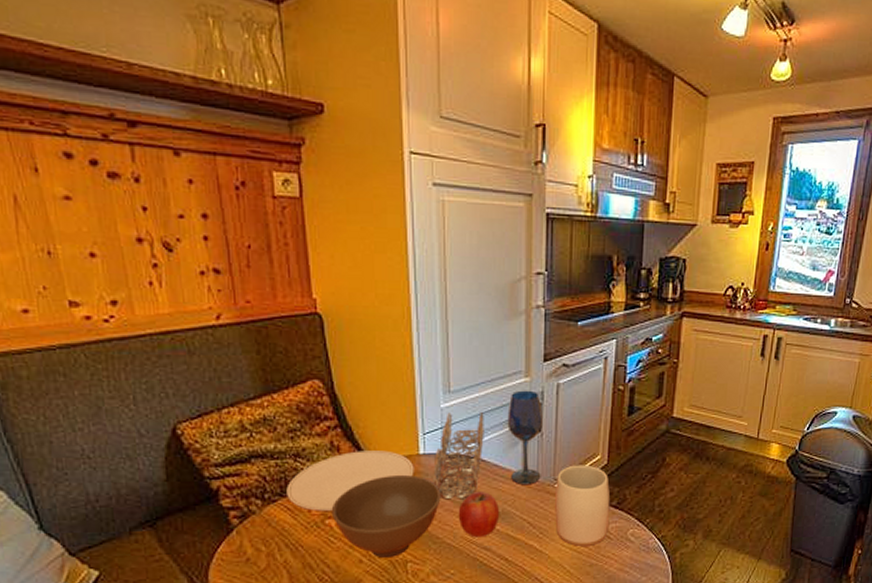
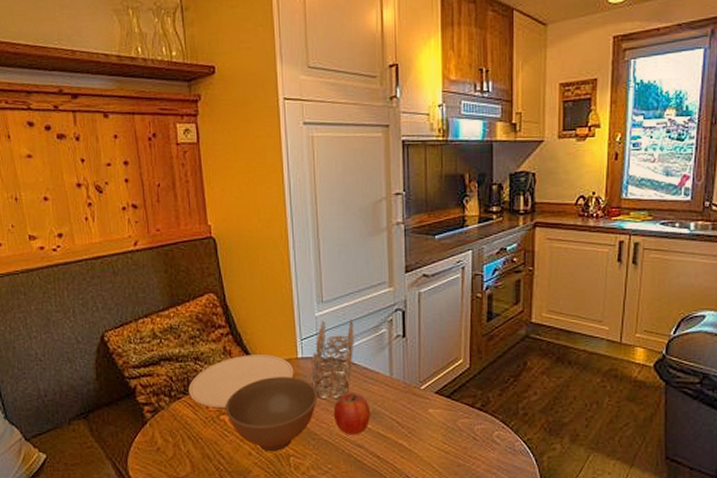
wineglass: present [507,390,544,484] -> none [374,299,408,386]
mug: present [555,465,611,546] -> none [421,368,475,446]

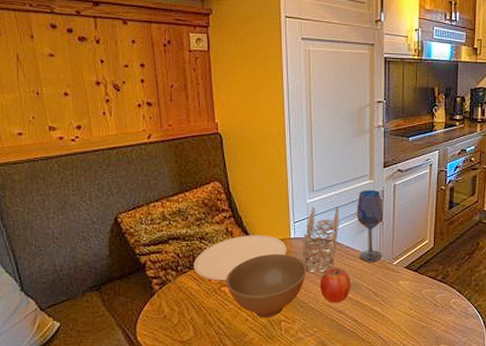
wineglass: none [374,299,408,386] -> present [356,189,384,262]

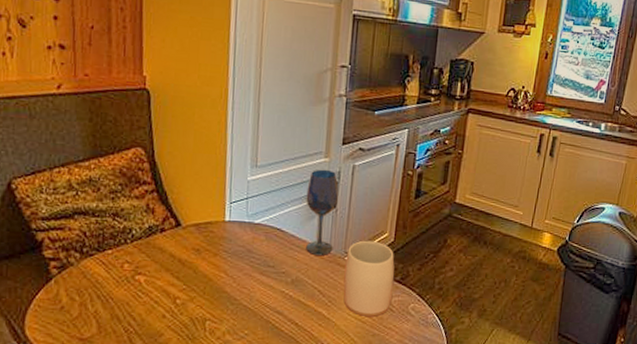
plate: present [194,235,287,282] -> none [103,214,220,269]
bowl: present [226,254,307,318] -> none [141,239,242,316]
napkin holder: present [301,205,339,272] -> none [235,185,286,264]
fruit: present [319,268,351,303] -> none [255,259,294,302]
mug: none [393,247,437,312] -> present [343,240,395,317]

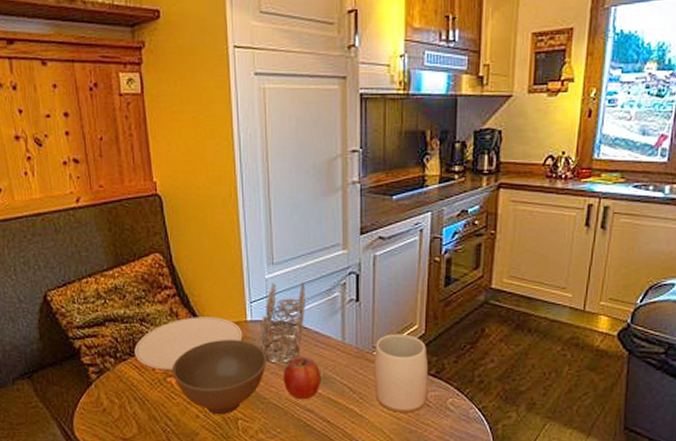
plate: none [103,214,220,269] -> present [134,317,243,371]
bowl: none [141,239,242,316] -> present [172,340,267,415]
napkin holder: none [235,185,286,264] -> present [260,281,306,362]
fruit: none [255,259,294,302] -> present [283,357,322,400]
wineglass: present [306,169,339,255] -> none [327,262,361,351]

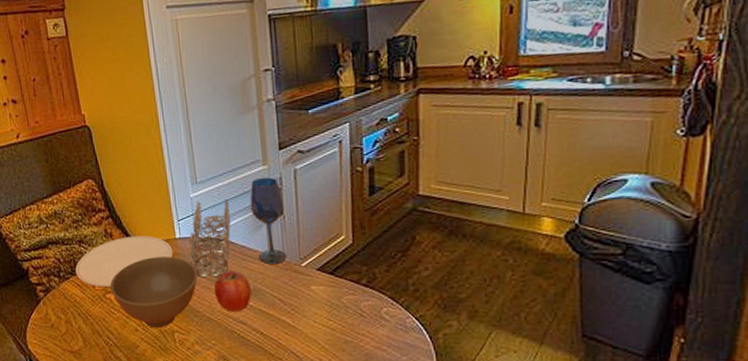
wineglass: none [327,262,361,351] -> present [249,177,287,264]
mug: present [374,334,429,413] -> none [302,244,361,323]

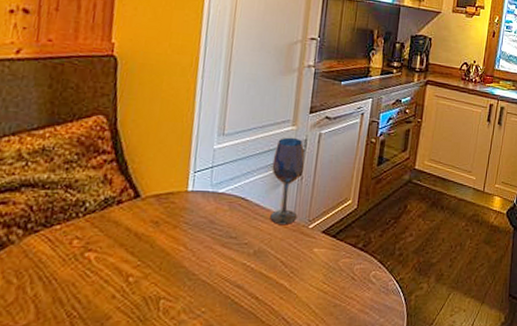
plate: present [75,236,173,288] -> none [50,185,181,245]
bowl: present [110,257,198,328] -> none [92,210,203,295]
napkin holder: present [189,198,231,277] -> none [197,153,253,235]
fruit: present [214,271,252,312] -> none [216,230,256,275]

